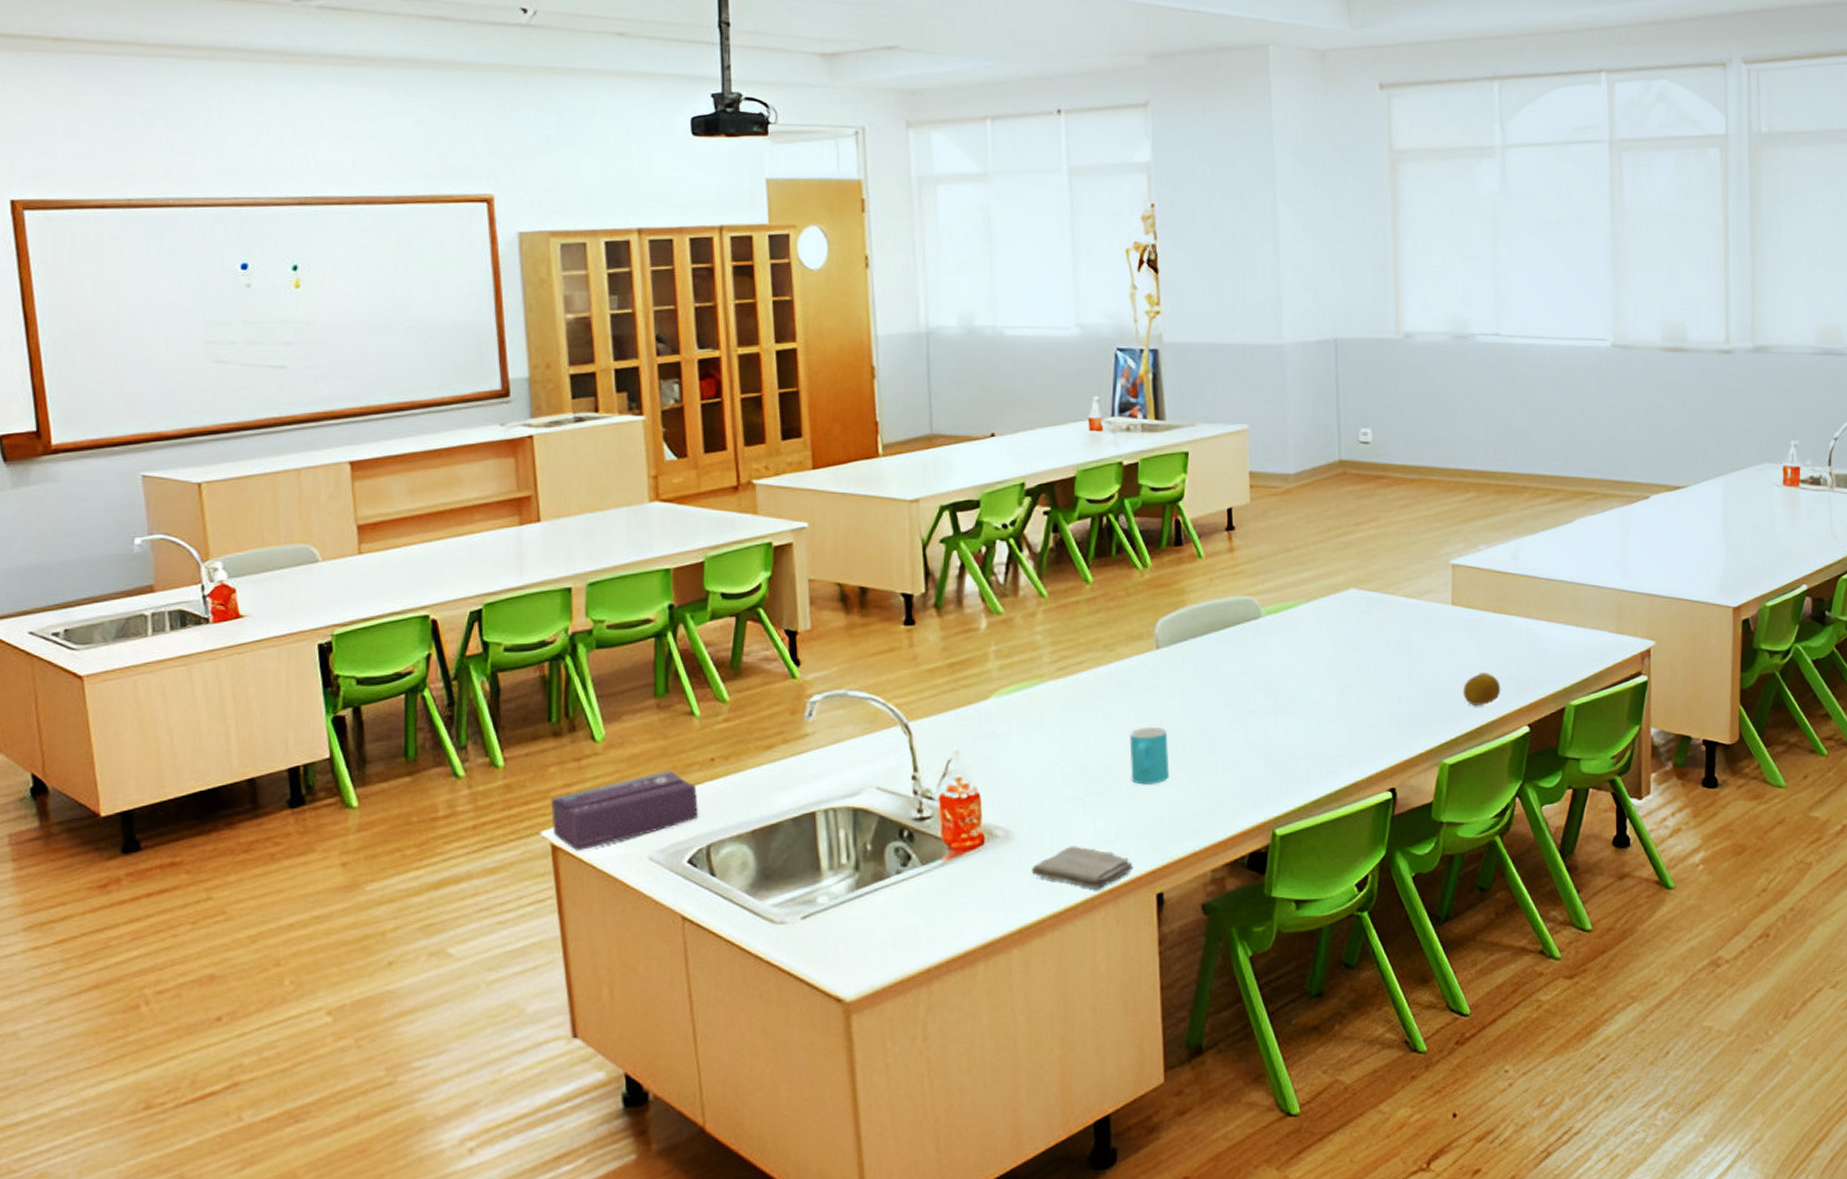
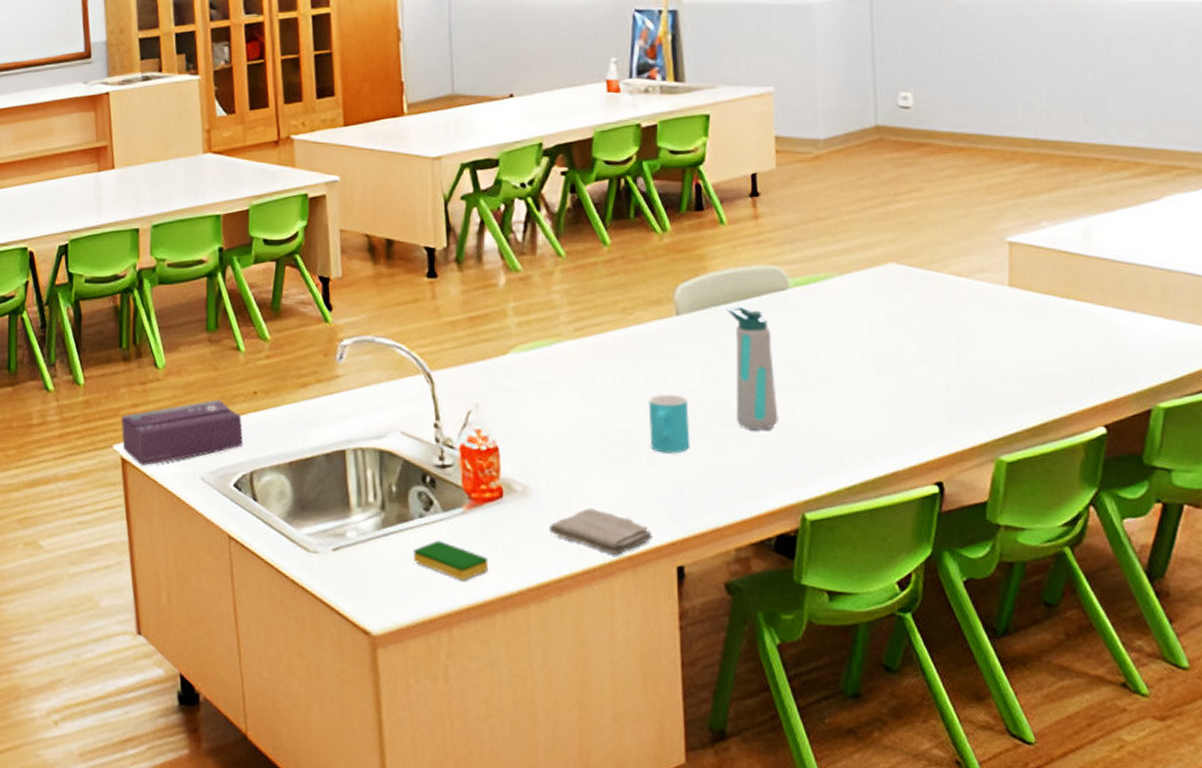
dish sponge: none [890,895,969,934] -> present [413,540,488,581]
water bottle: none [1204,636,1251,754] -> present [727,305,778,430]
fruit: present [1463,673,1501,705] -> none [1023,363,1070,400]

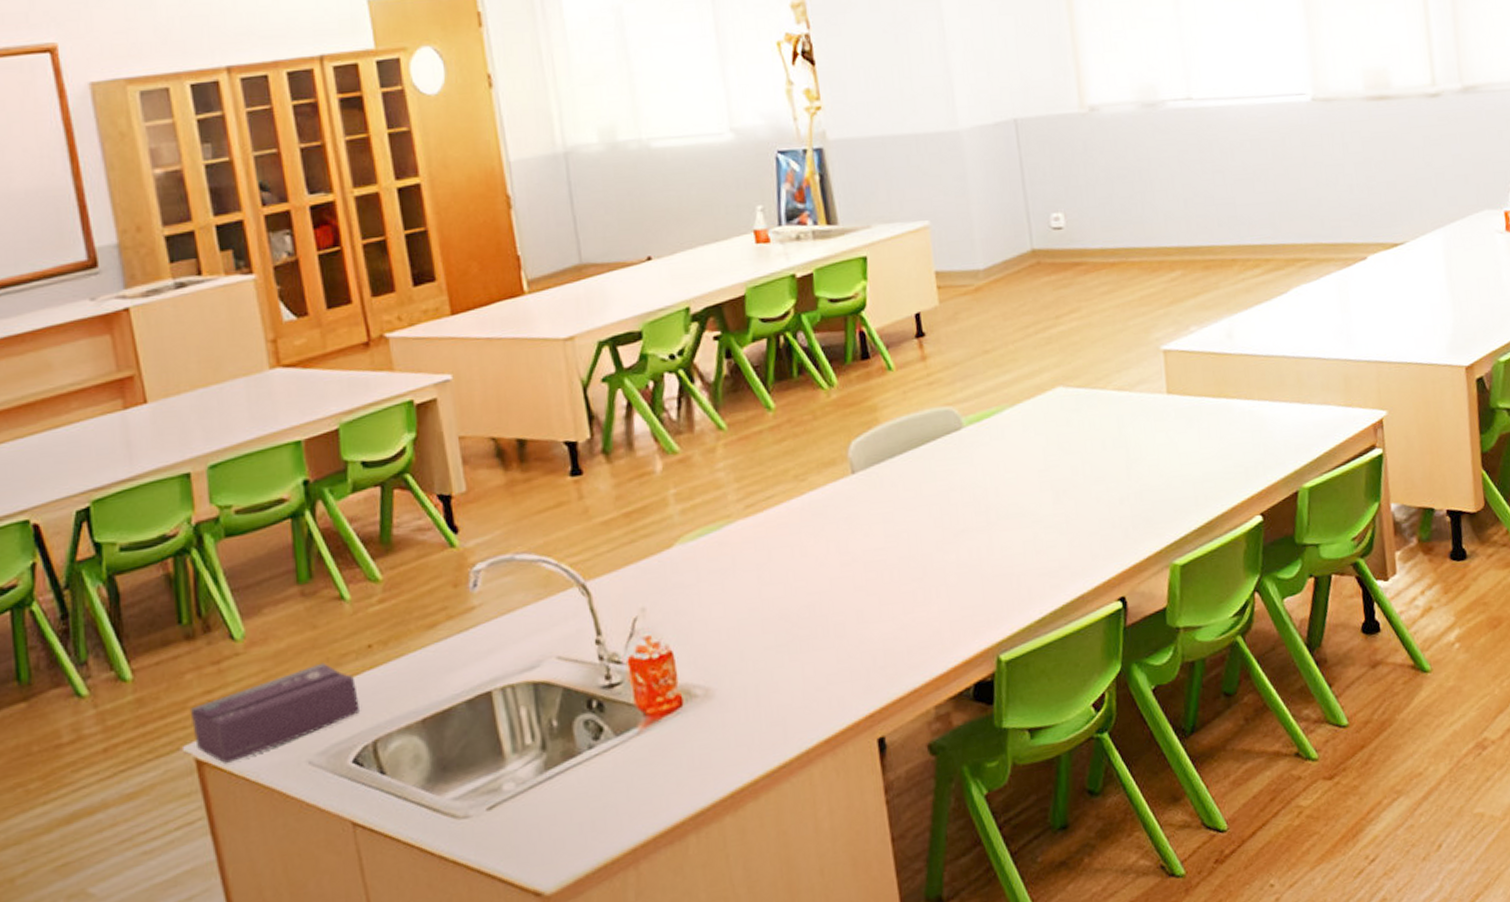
dish sponge: present [413,540,488,581] -> none [585,769,674,809]
washcloth: present [550,508,652,556] -> none [738,696,849,742]
cup: present [648,394,690,454] -> none [831,558,879,623]
water bottle: present [727,305,778,430] -> none [903,452,965,580]

